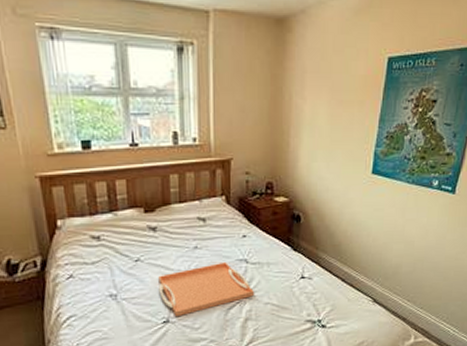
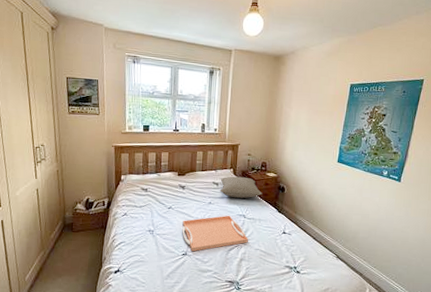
pillow: none [208,206,270,237] -> present [219,176,263,199]

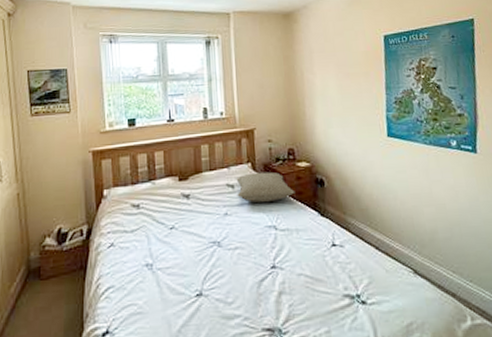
serving tray: present [182,215,248,252] -> none [191,228,286,290]

